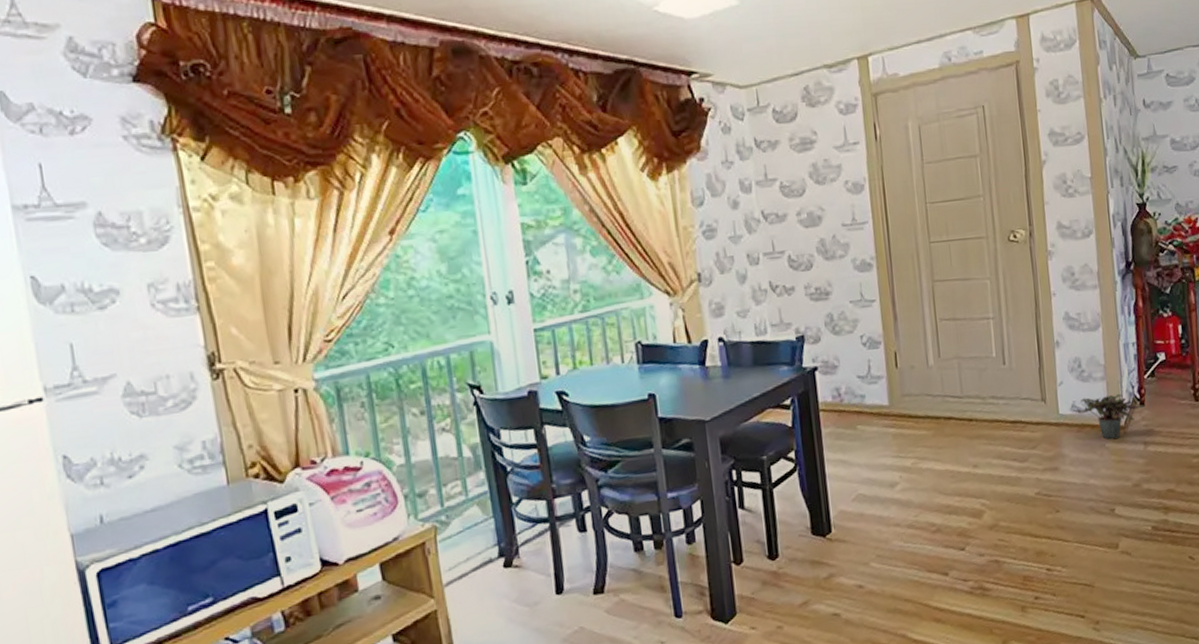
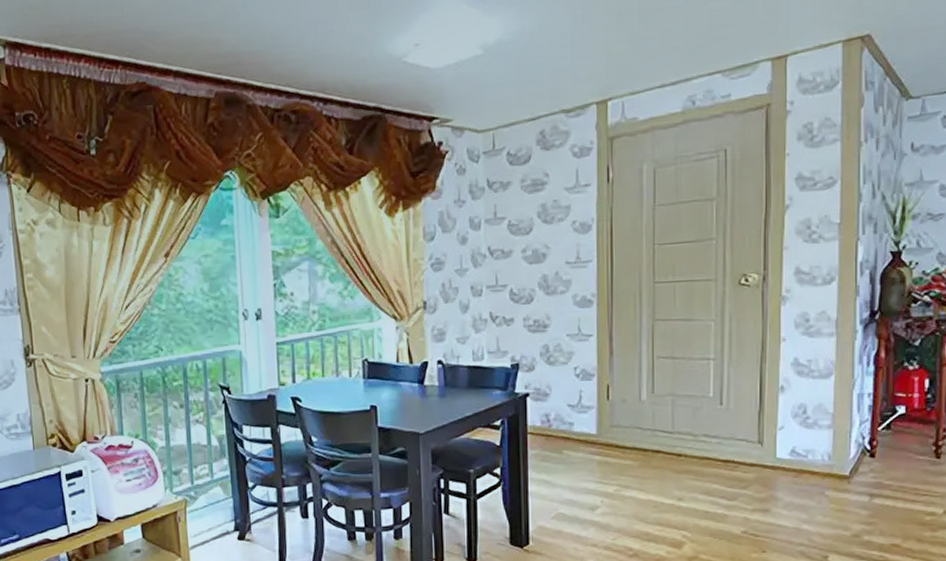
potted plant: present [1073,394,1146,439] -> none [792,444,876,487]

